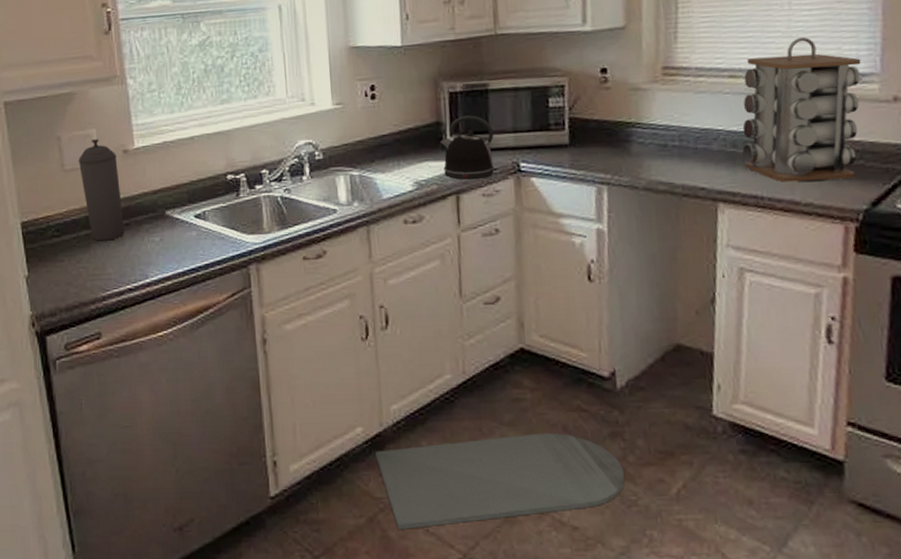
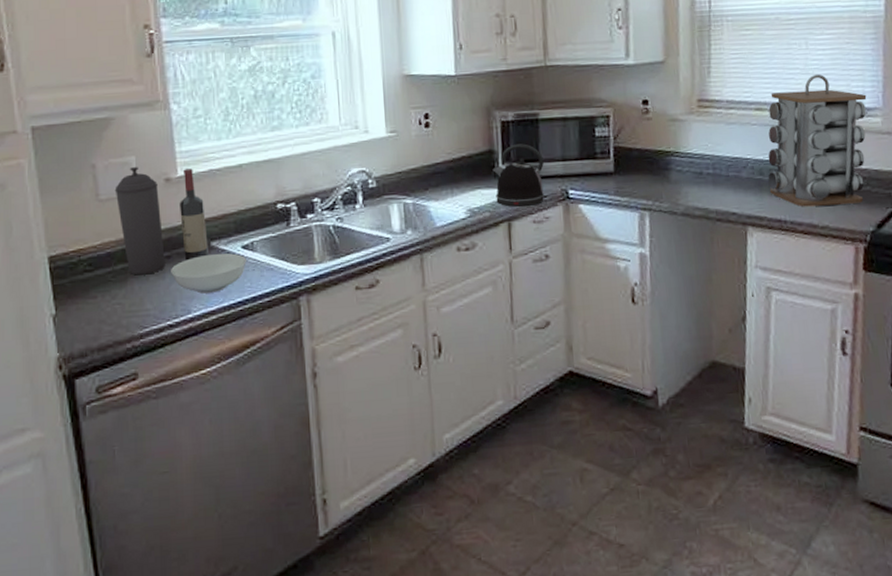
bowl: none [130,221,199,260] -> present [171,253,247,294]
wine bottle: none [137,140,164,229] -> present [180,168,208,261]
door mat: present [376,432,625,530] -> none [428,452,667,561]

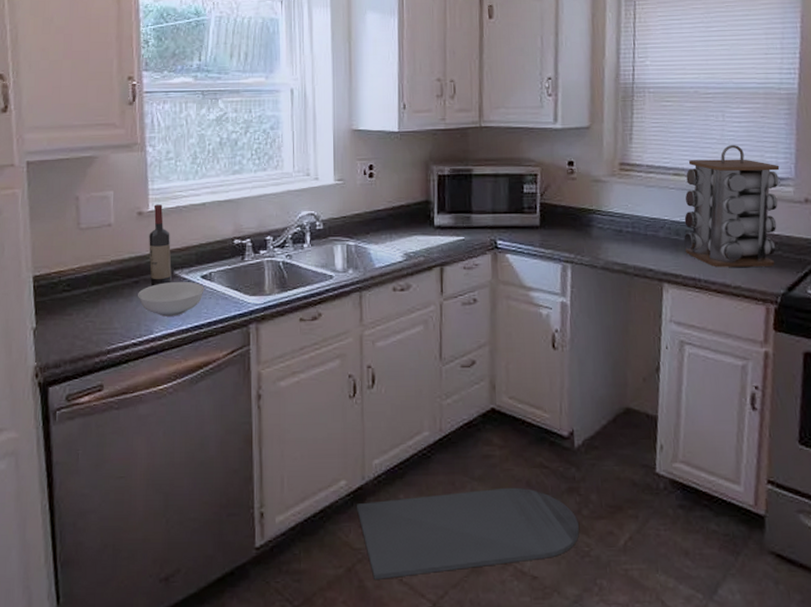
canister: present [114,167,165,276] -> none [94,201,134,297]
door mat: none [428,452,667,561] -> present [357,487,579,580]
kettle: present [492,143,548,207] -> none [428,196,478,253]

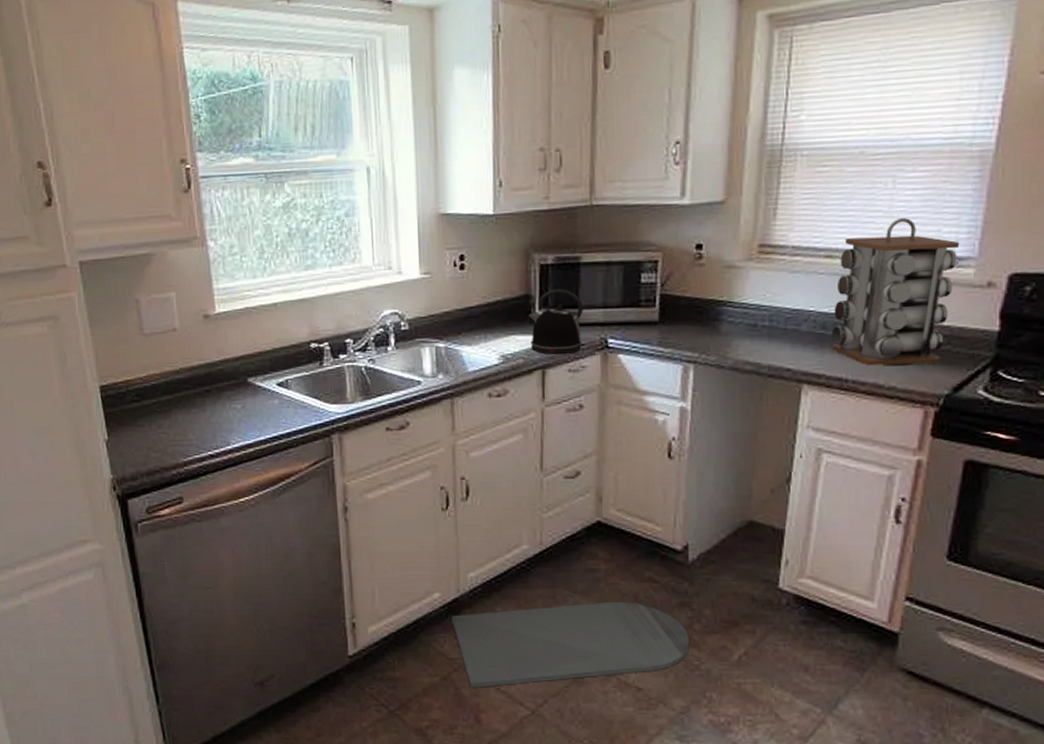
bowl: present [138,281,204,317] -> none [211,389,281,427]
wine bottle: present [149,204,172,286] -> none [218,306,246,395]
kettle: none [428,196,478,253] -> present [528,289,586,354]

